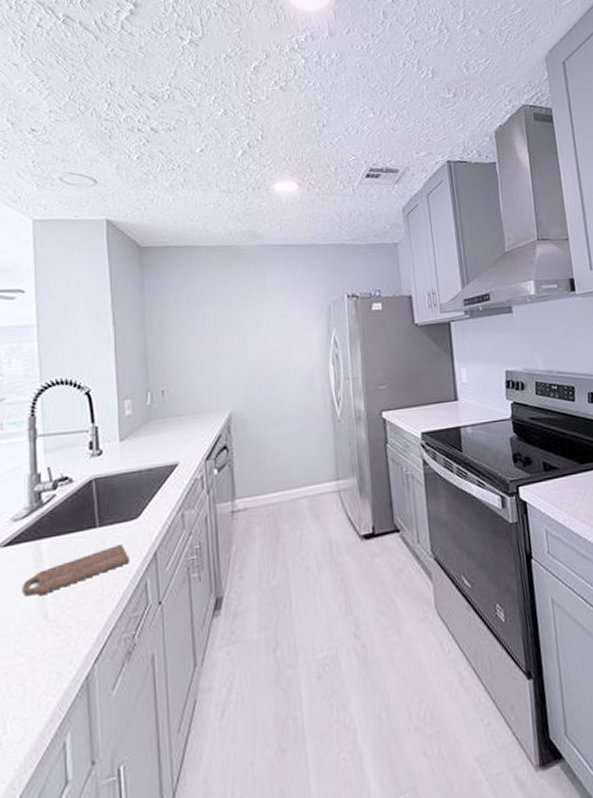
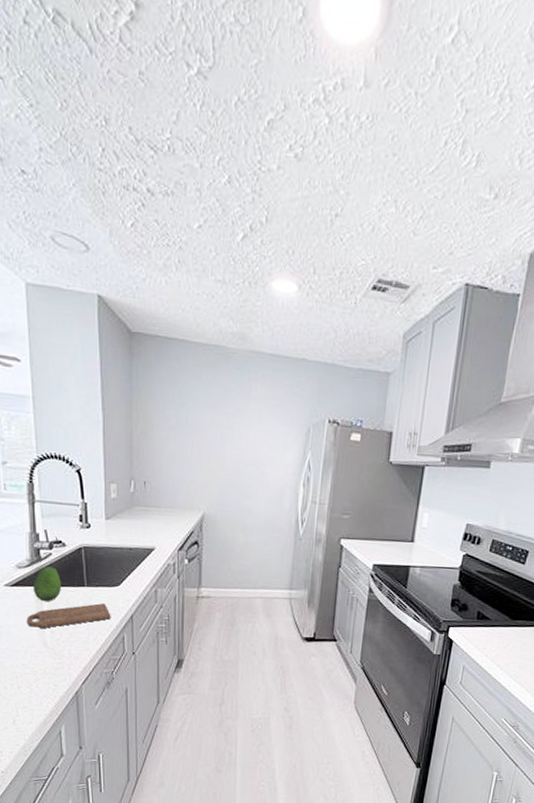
fruit: none [32,511,67,559] -> present [33,566,61,602]

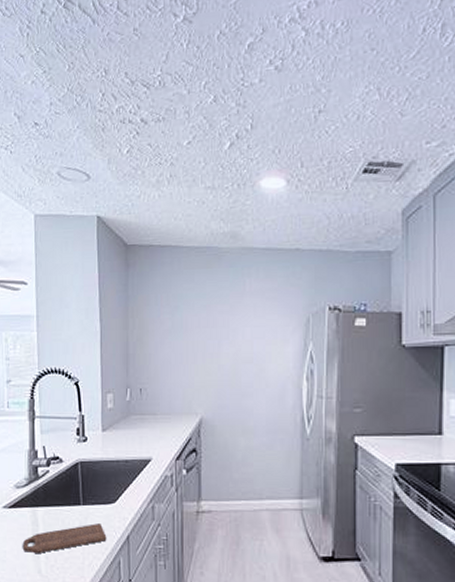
fruit: present [33,566,61,602] -> none [30,485,57,524]

